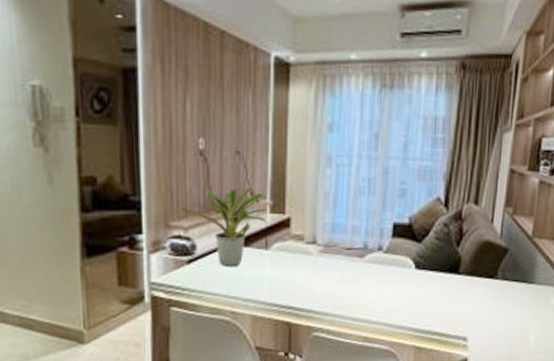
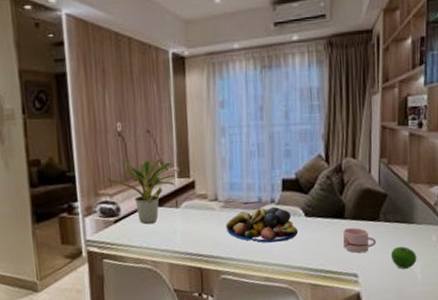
fruit bowl: none [323,255,405,297] -> present [226,206,297,243]
mug: none [454,284,492,314] -> present [343,227,377,254]
apple: none [505,308,533,335] -> present [390,246,417,270]

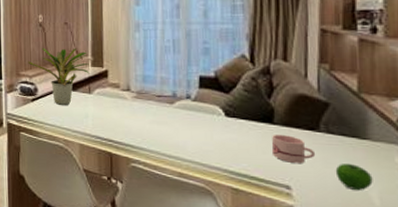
fruit bowl: present [226,206,297,243] -> none [137,102,216,139]

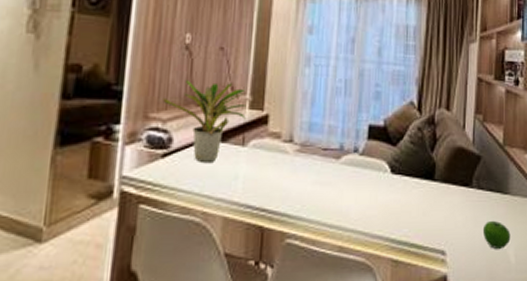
mug: present [271,134,316,164] -> none [431,192,468,225]

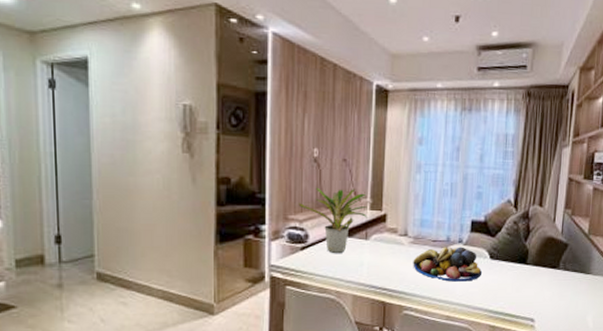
fruit bowl: none [299,157,381,202] -> present [413,247,482,282]
apple: present [482,220,511,250] -> none [566,294,590,318]

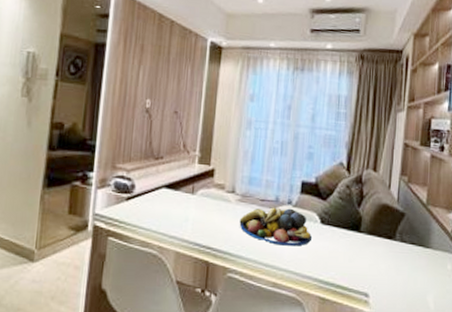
potted plant: present [298,187,368,254] -> none [127,137,196,207]

